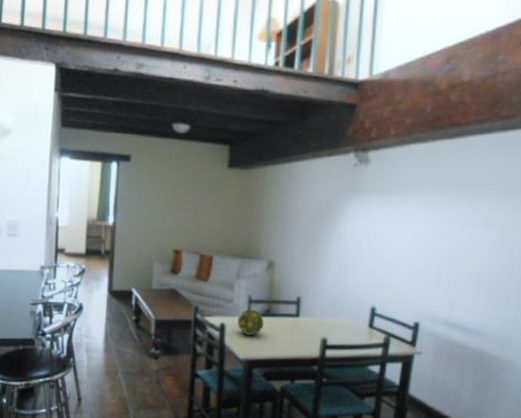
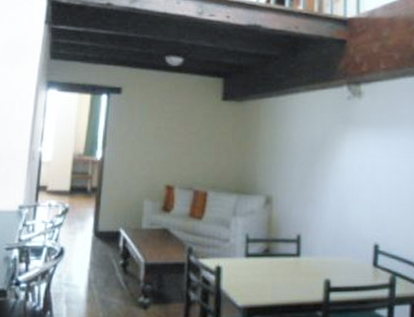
decorative ball: present [238,309,265,336] -> none [235,249,264,280]

